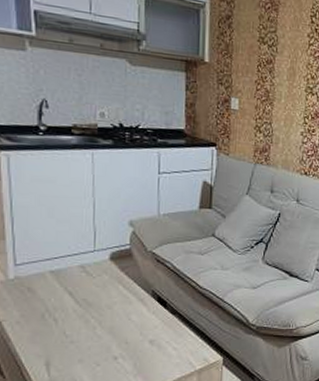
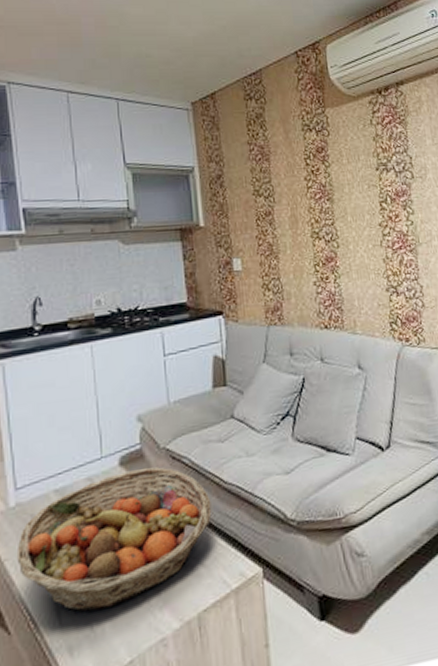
fruit basket: none [13,265,187,370] -> present [16,467,212,612]

